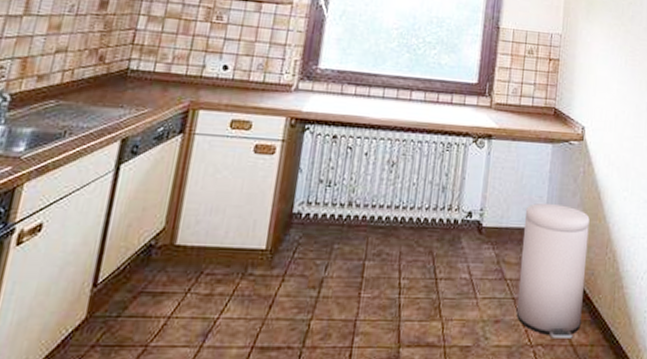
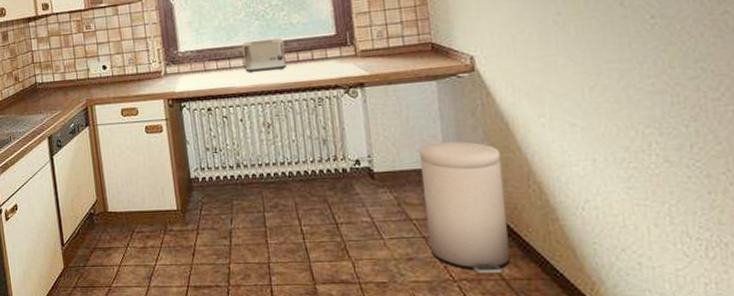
toaster: none [382,72,432,109] -> present [242,38,288,74]

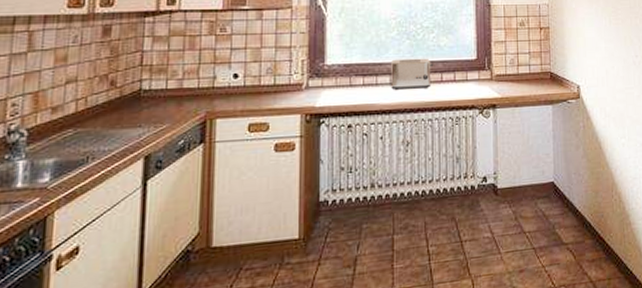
pedal bin: present [418,141,511,274] -> none [535,158,597,279]

